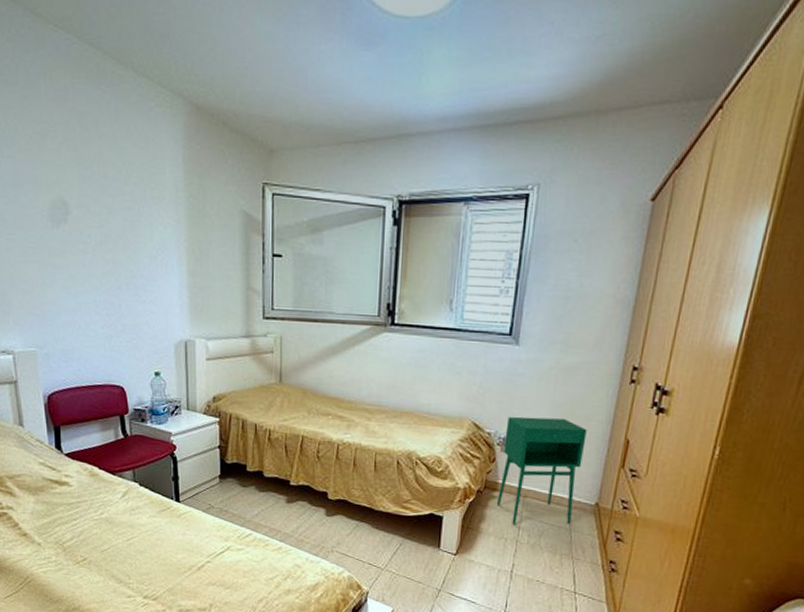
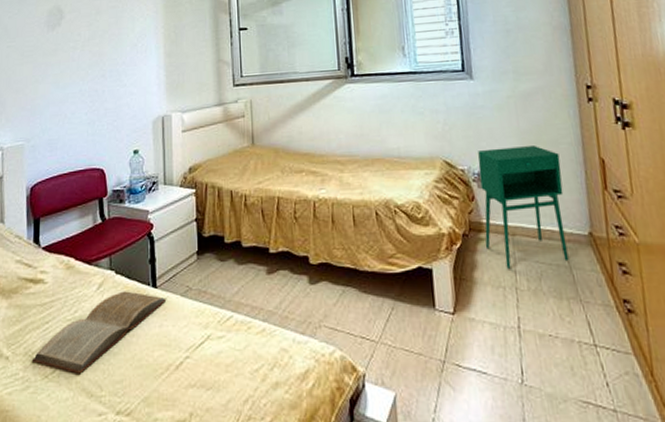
book: none [63,501,190,564] -> present [31,291,167,374]

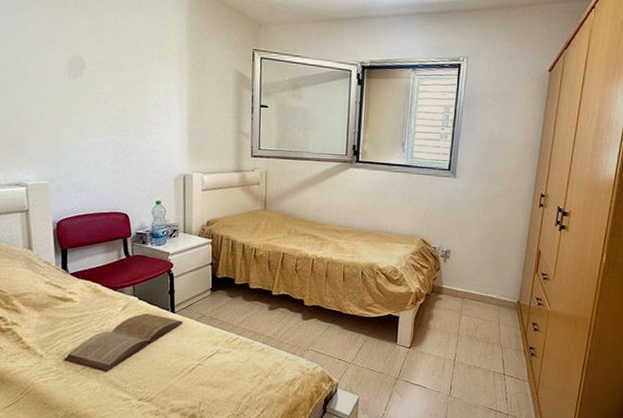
storage cabinet: present [478,146,569,269] -> none [441,234,509,321]

